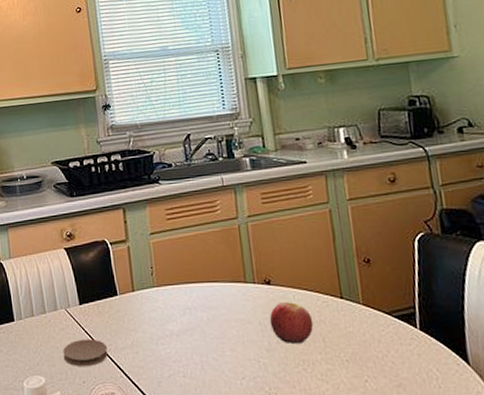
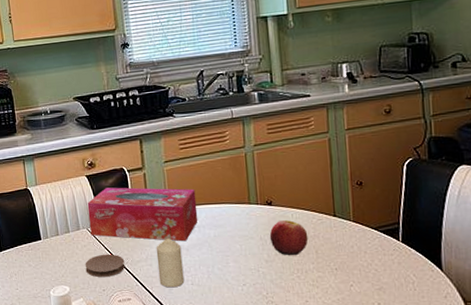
tissue box: none [65,262,189,326] -> present [87,187,198,242]
candle: none [142,322,175,380] -> present [156,239,185,288]

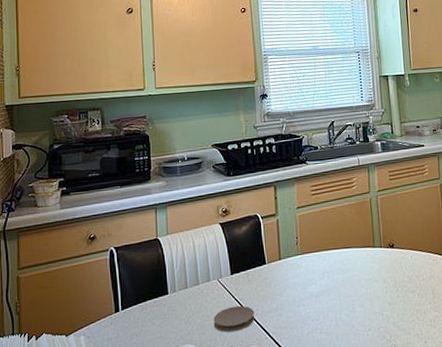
tissue box: present [87,187,198,242] -> none [219,234,327,289]
candle: present [156,239,185,288] -> none [286,286,313,339]
apple: present [269,220,309,255] -> none [392,262,426,297]

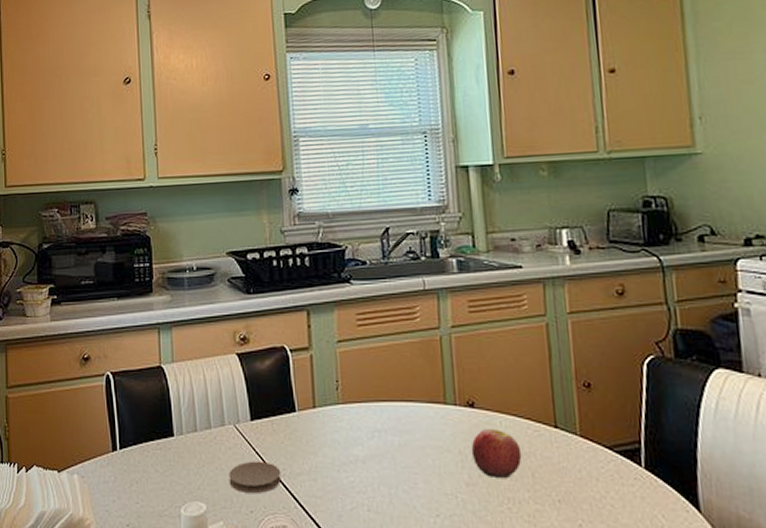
apple: none [392,262,426,297] -> present [471,429,522,478]

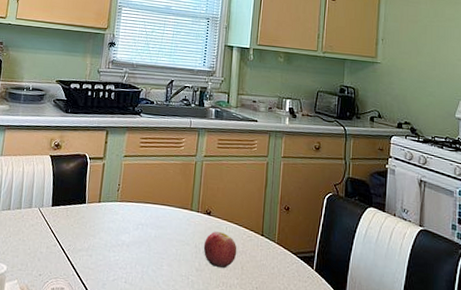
coaster: present [228,461,282,494] -> none [27,236,67,262]

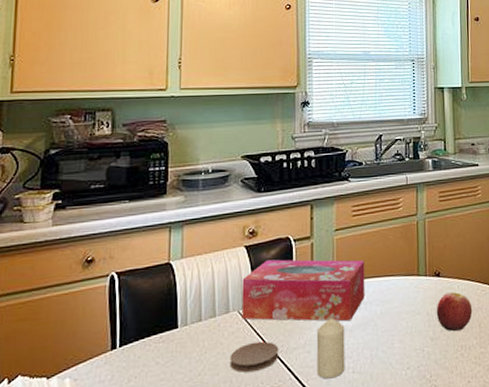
coaster: none [27,236,67,262] -> present [230,341,279,373]
tissue box: none [41,171,146,237] -> present [242,259,365,322]
candle: none [95,231,123,284] -> present [316,319,345,379]

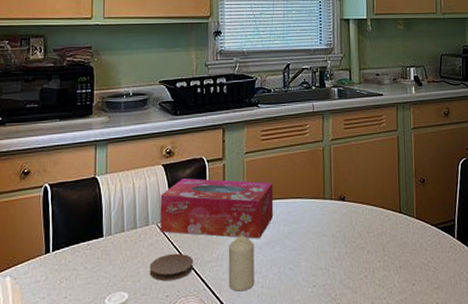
apple: present [436,292,473,331] -> none [341,217,377,253]

